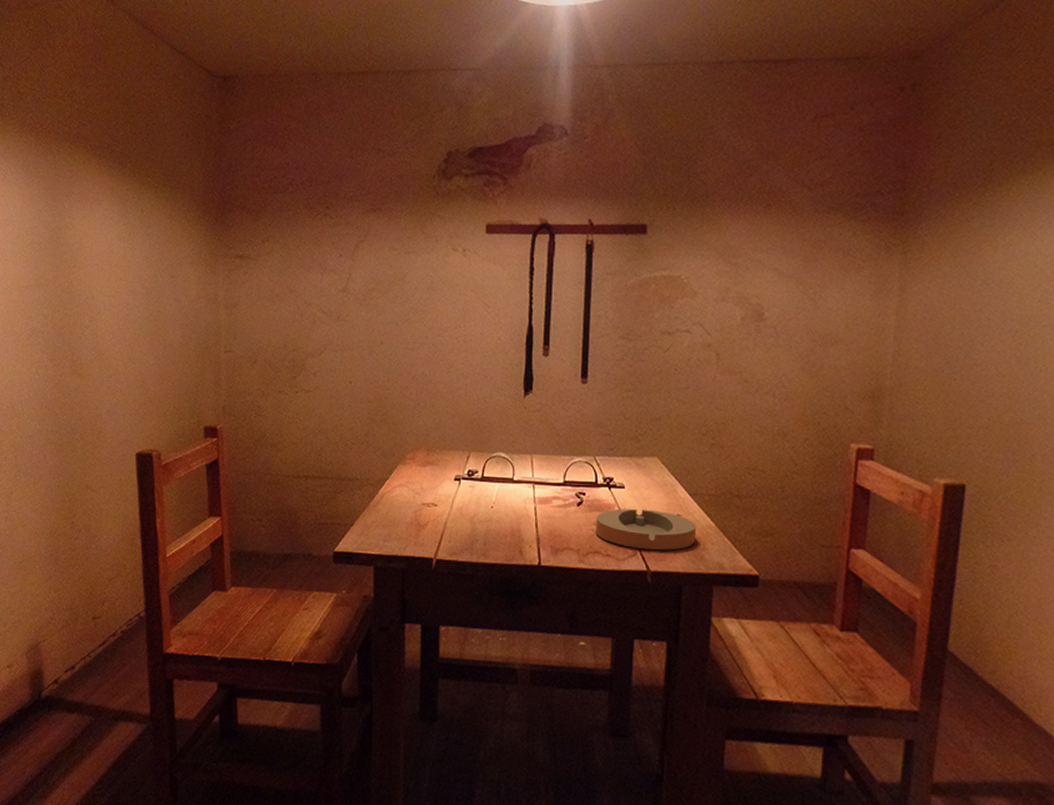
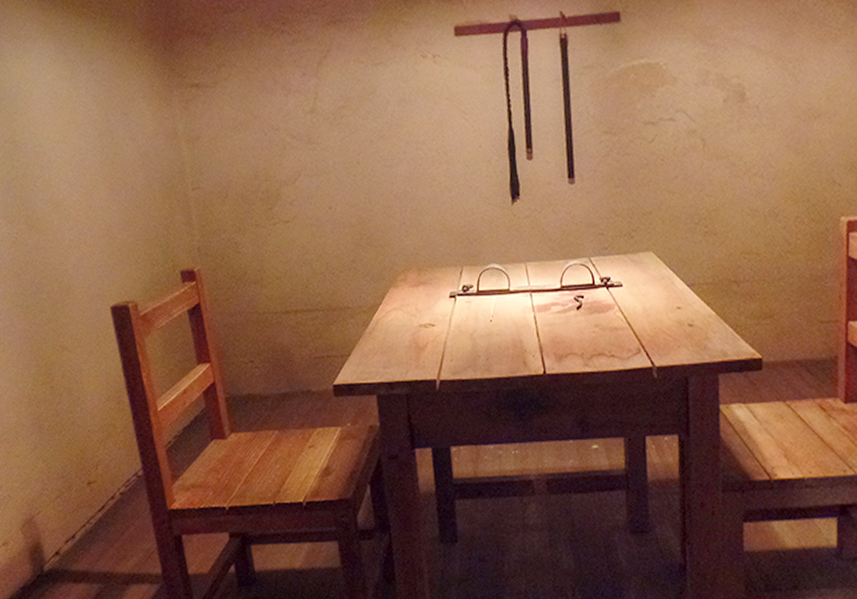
ashtray: present [595,508,697,551] -> none [597,305,698,346]

